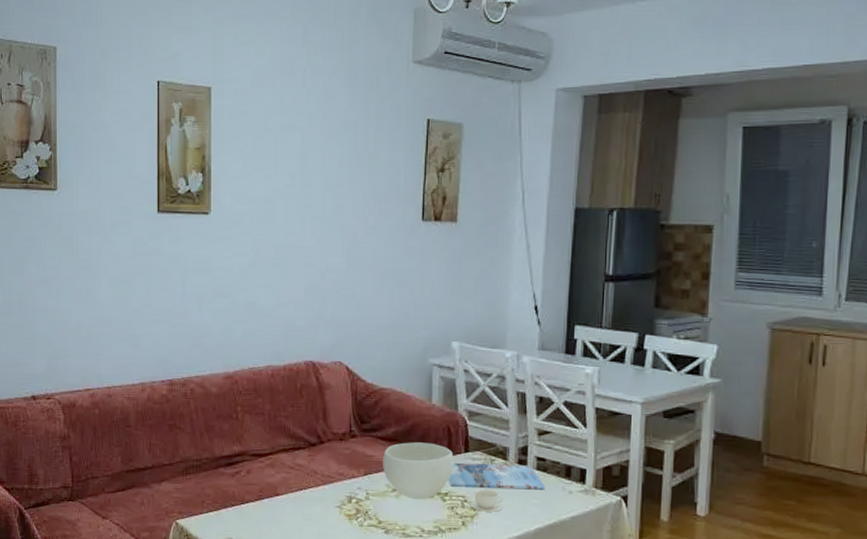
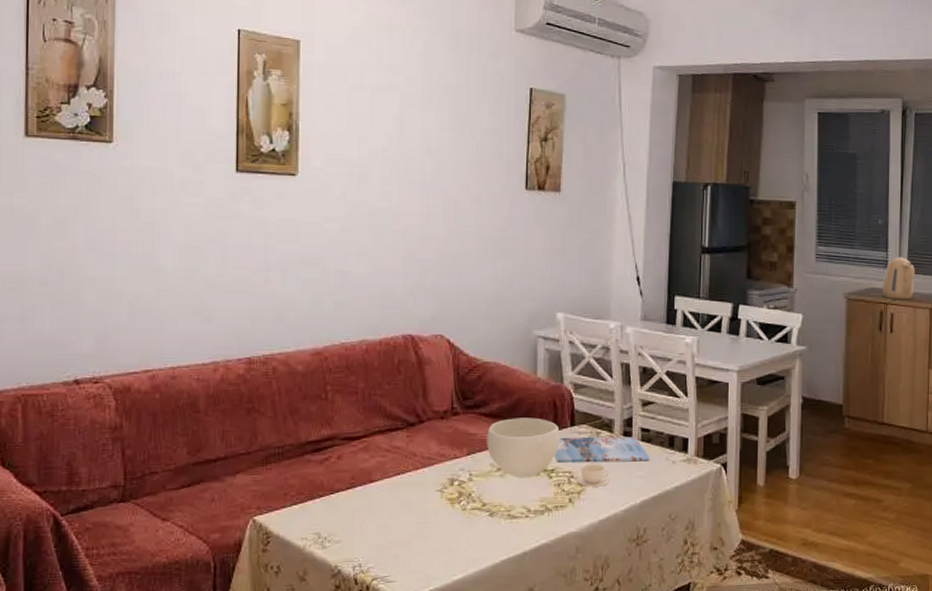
kettle: none [813,283,856,331] -> present [882,257,915,300]

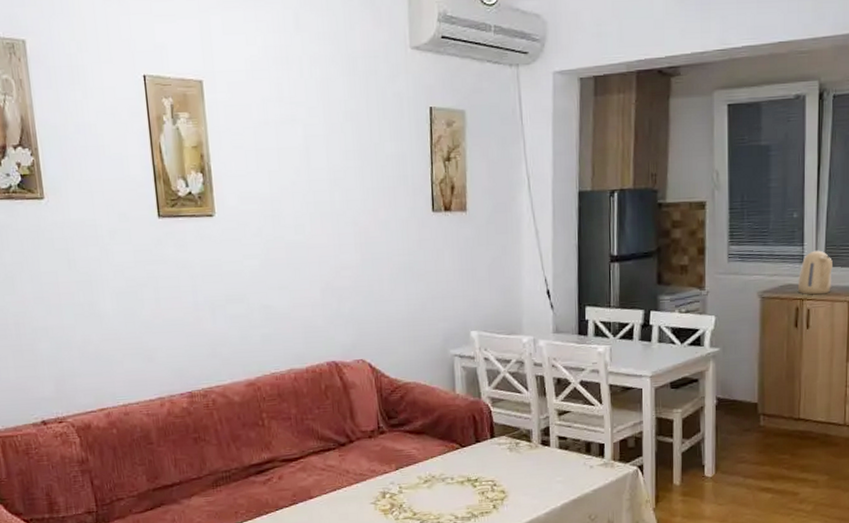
bowl: present [487,417,560,478] -> none [412,432,481,489]
magazine: present [554,437,650,463] -> none [477,445,569,473]
teacup: present [576,463,609,487] -> none [499,471,530,494]

